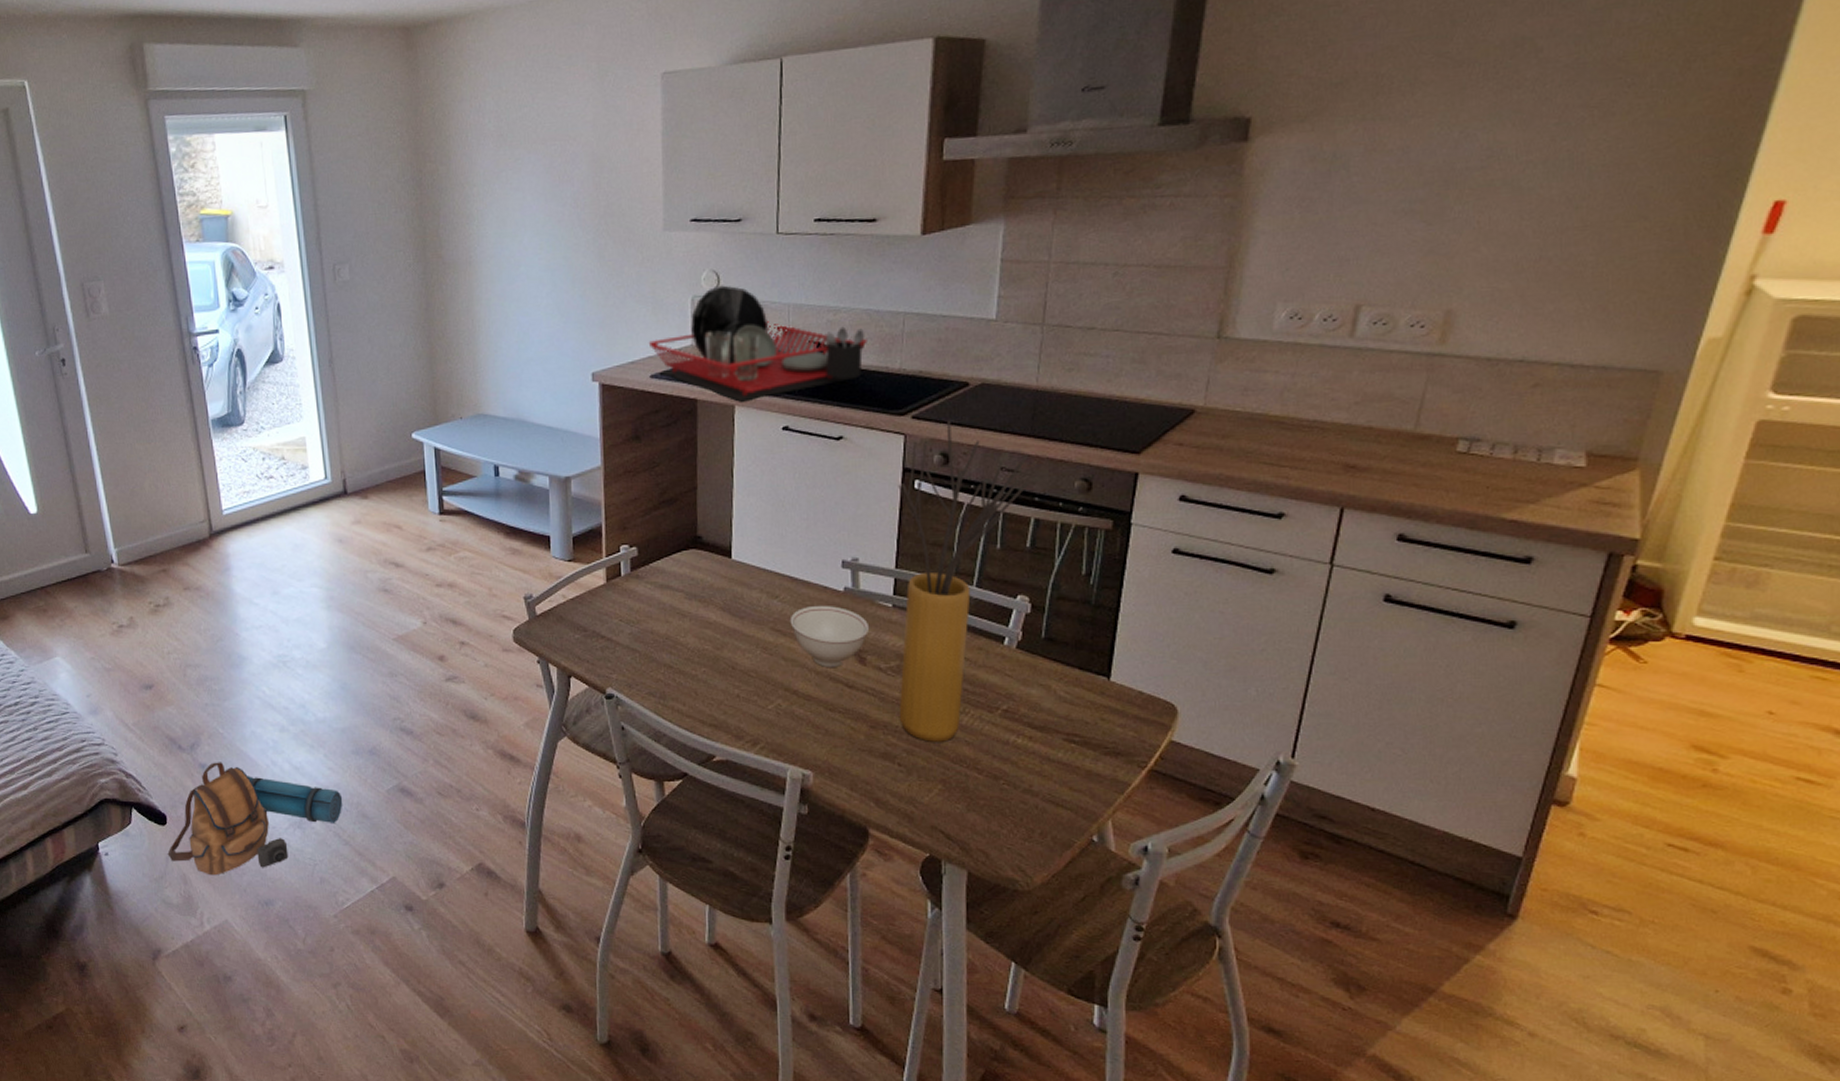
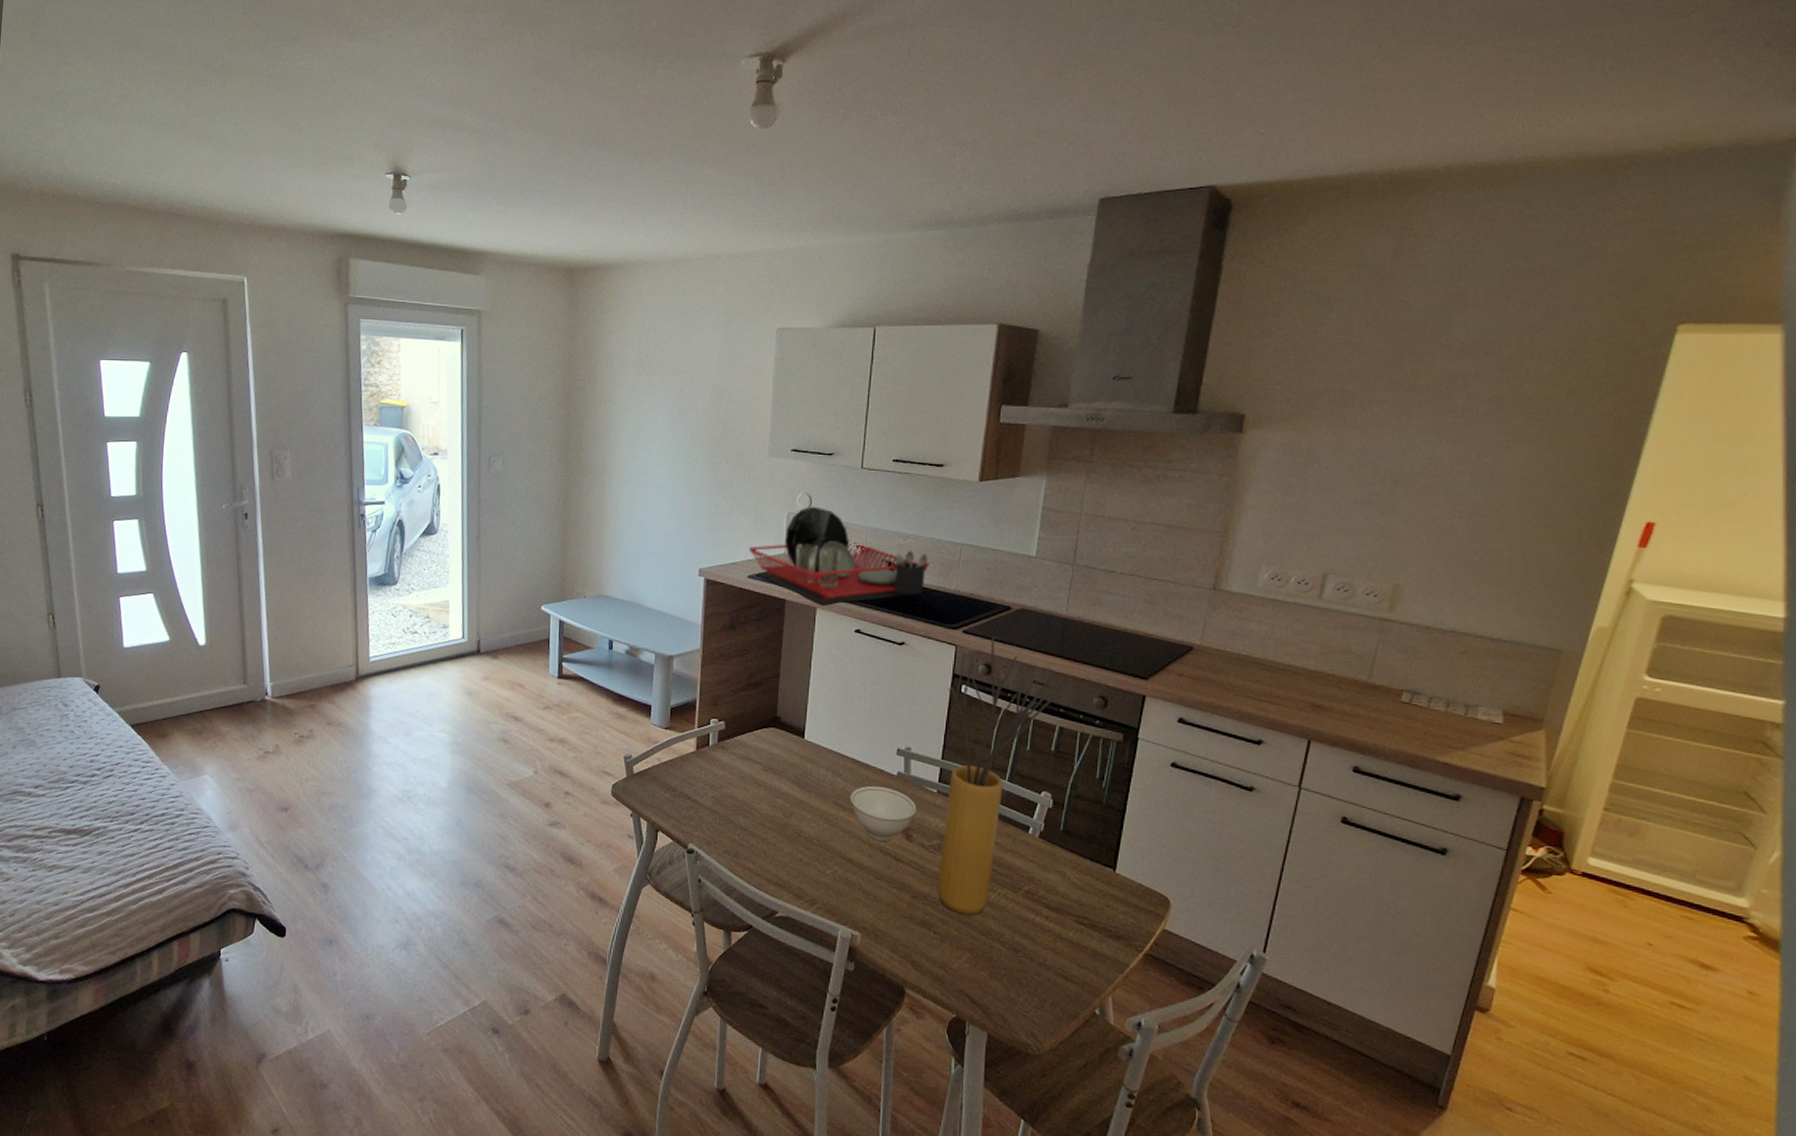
backpack: present [167,762,343,876] -> none [282,882,447,988]

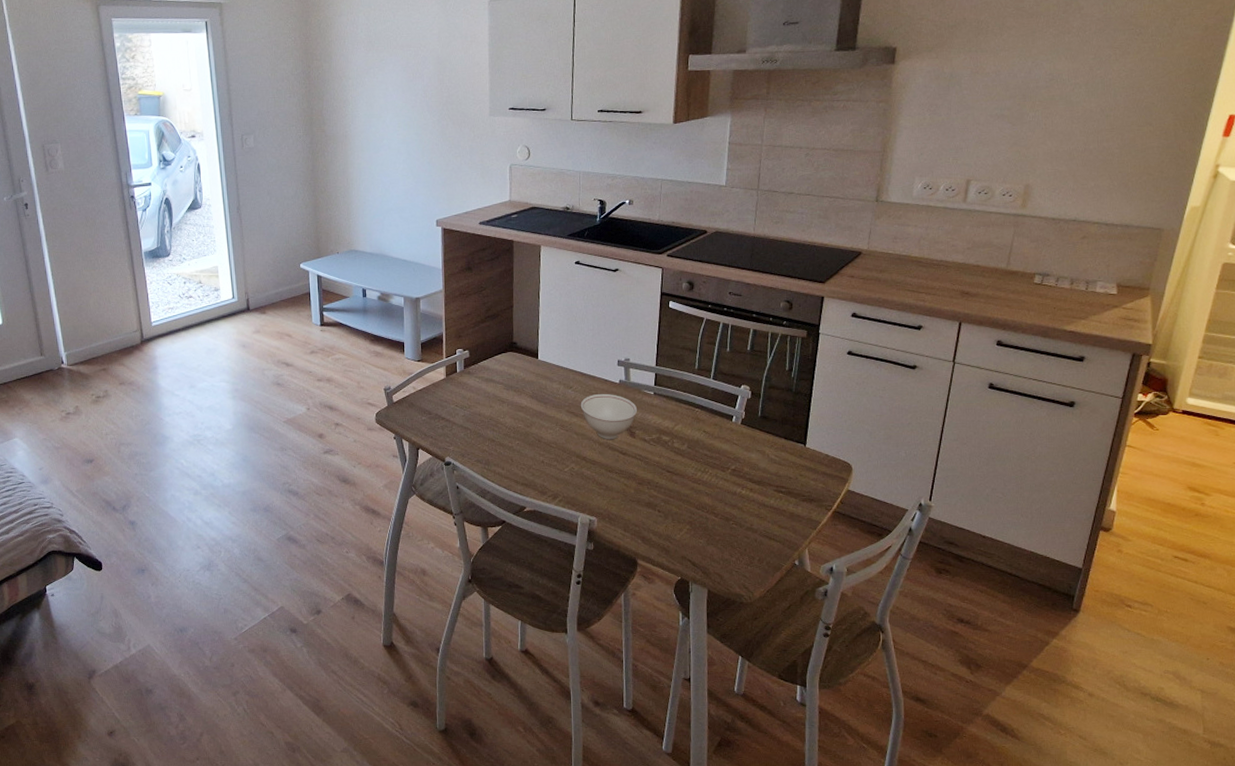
dish rack: present [748,506,930,605] -> none [478,157,636,243]
vase: present [937,637,1058,915] -> none [658,258,749,494]

